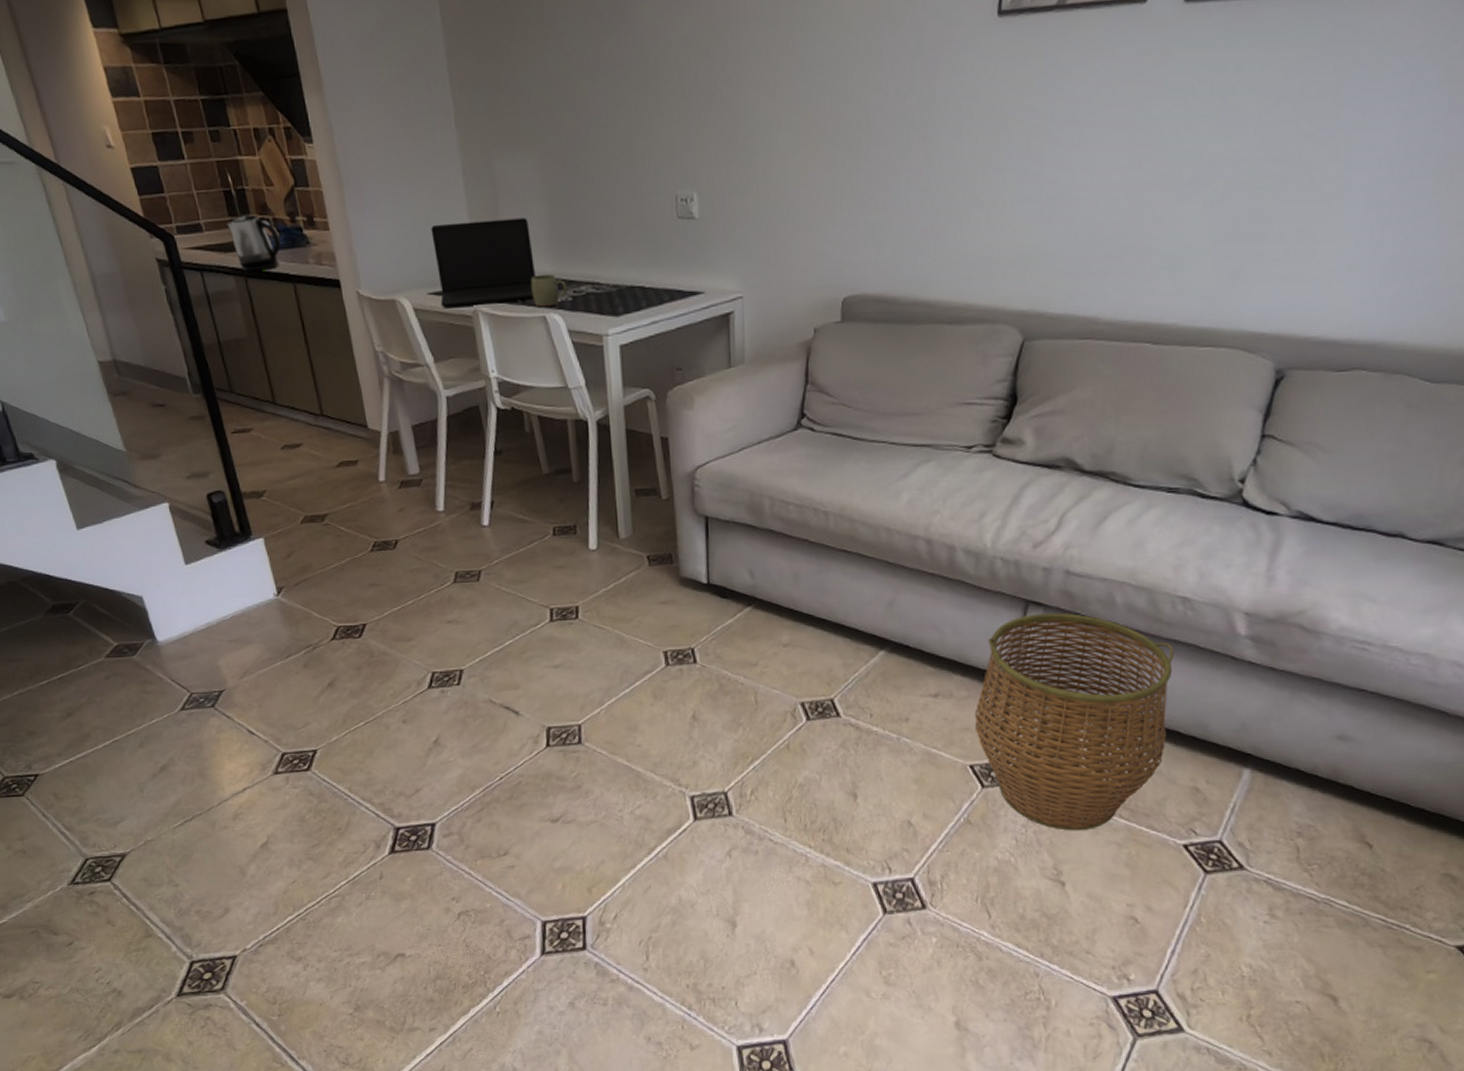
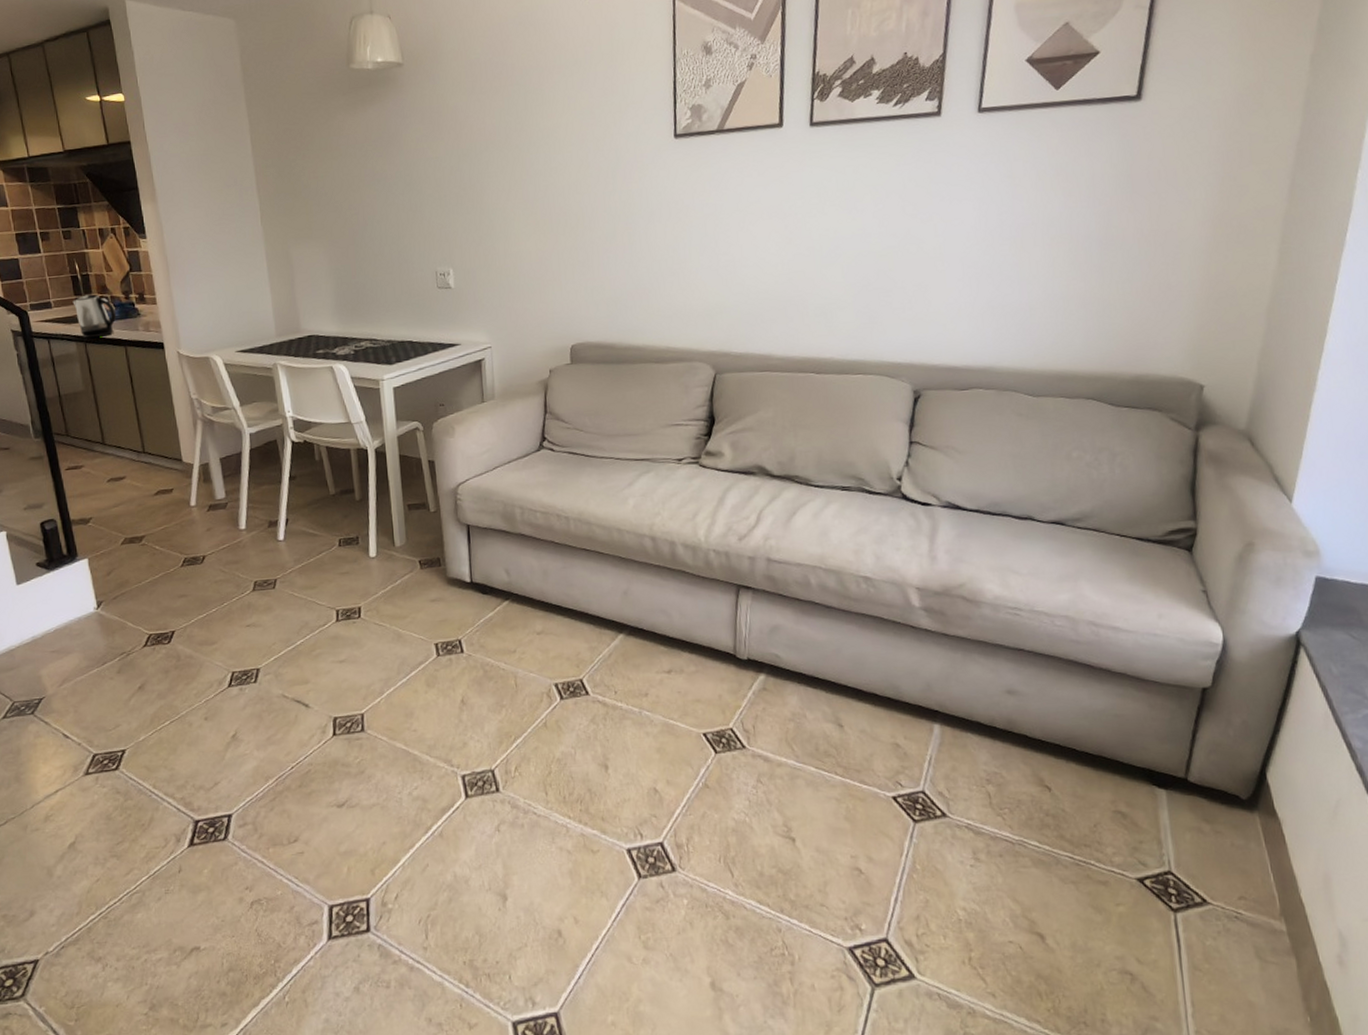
laptop: present [431,217,535,309] -> none [240,291,324,363]
mug: present [530,273,568,307] -> none [320,333,351,360]
basket: present [974,613,1175,831] -> none [703,594,867,790]

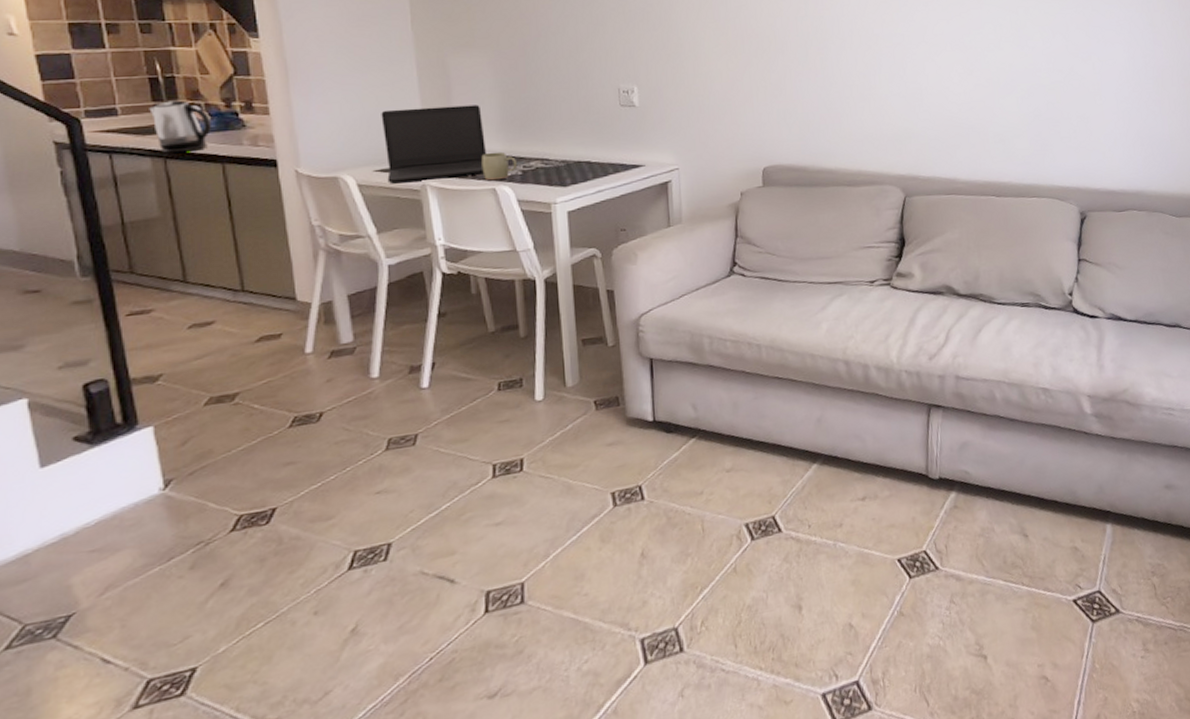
laptop: none [240,291,324,363] -> present [381,105,486,184]
mug: none [320,333,351,360] -> present [481,151,518,181]

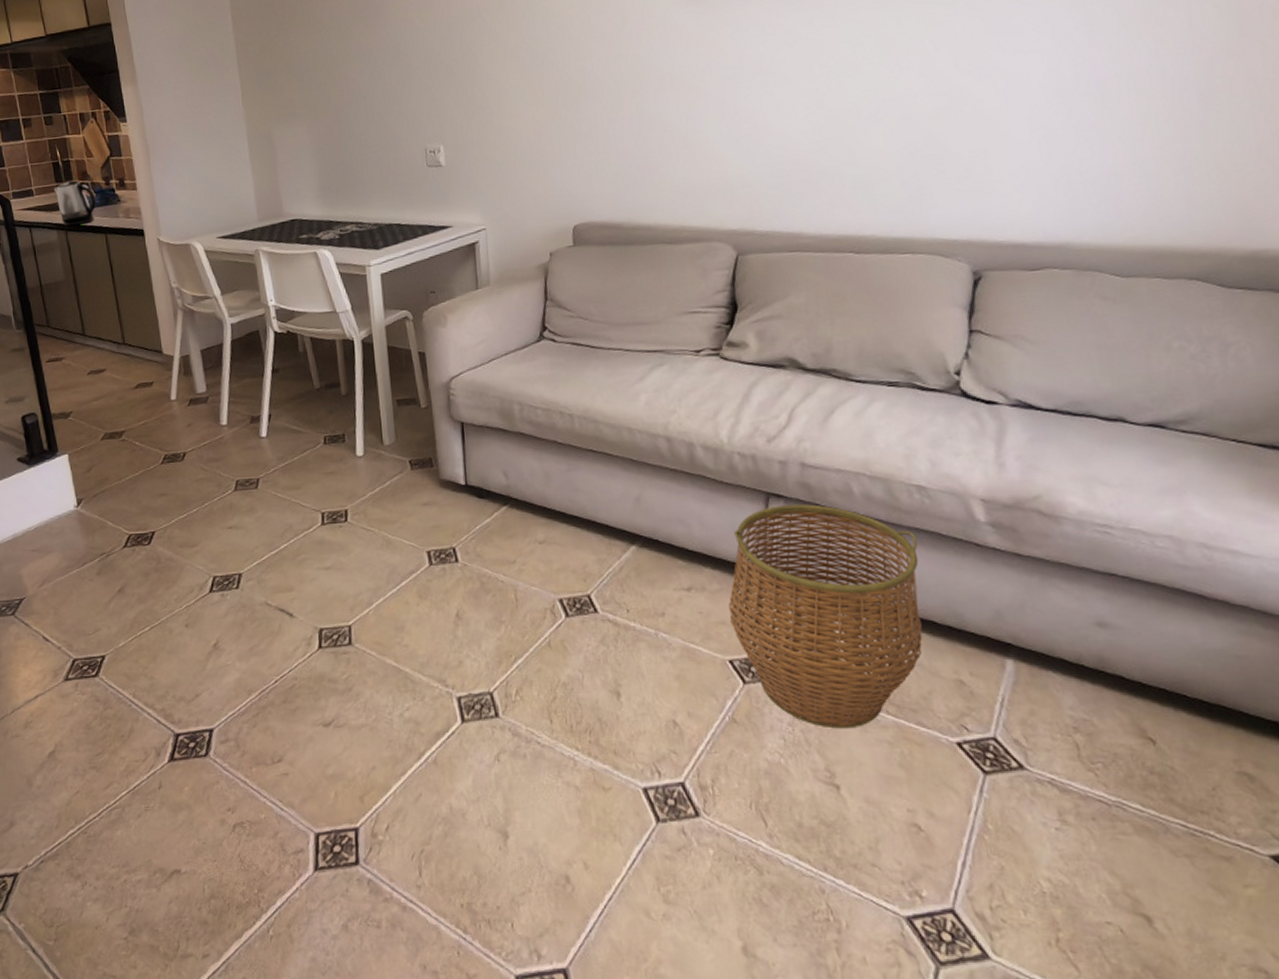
laptop: present [381,105,486,184] -> none [221,172,308,249]
mug: present [481,151,518,181] -> none [304,216,335,245]
basket: none [896,411,1048,606] -> present [728,504,923,729]

